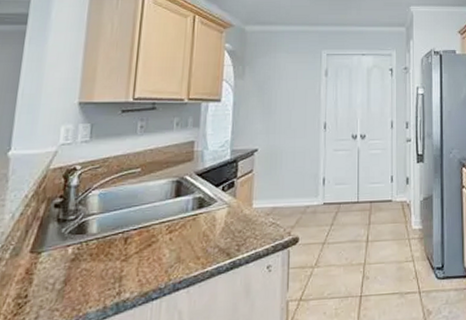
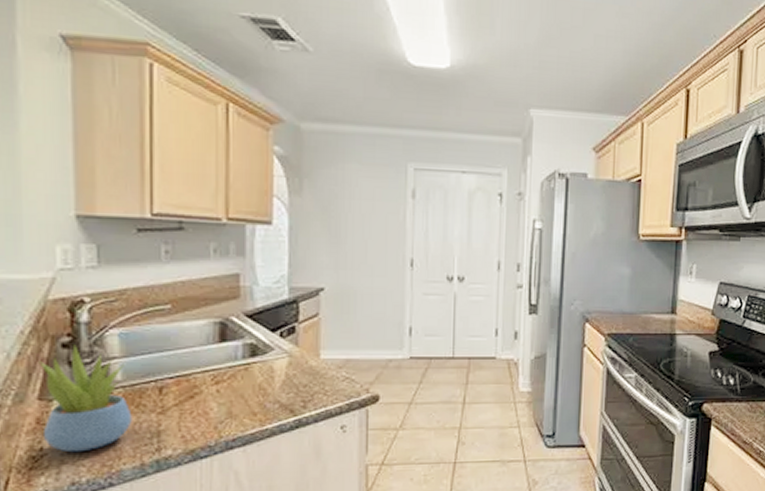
succulent plant: none [30,204,102,299] -> present [39,344,132,453]

